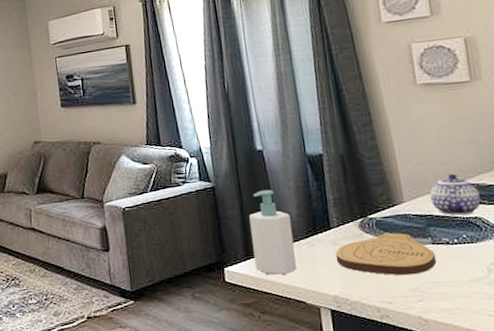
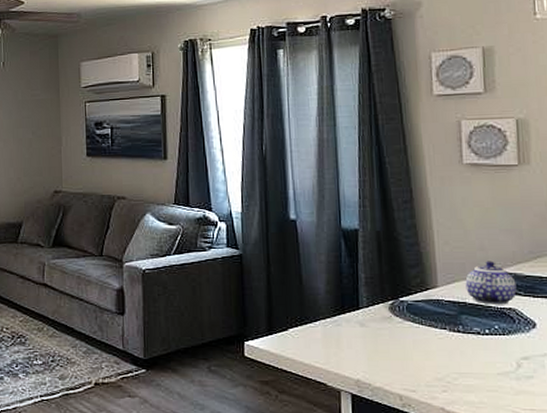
soap bottle: present [249,189,297,275] -> none [275,262,320,353]
cutting board: present [335,232,437,276] -> none [362,317,466,364]

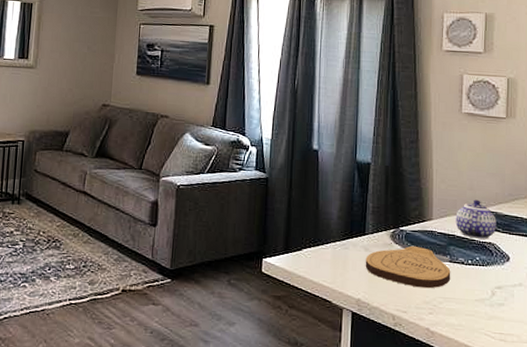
cutting board: none [362,317,466,364] -> present [365,245,451,289]

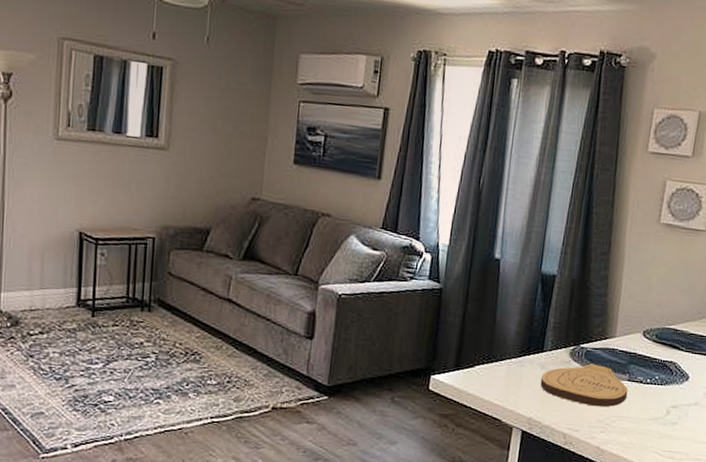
teapot: present [455,199,497,239] -> none [638,317,681,358]

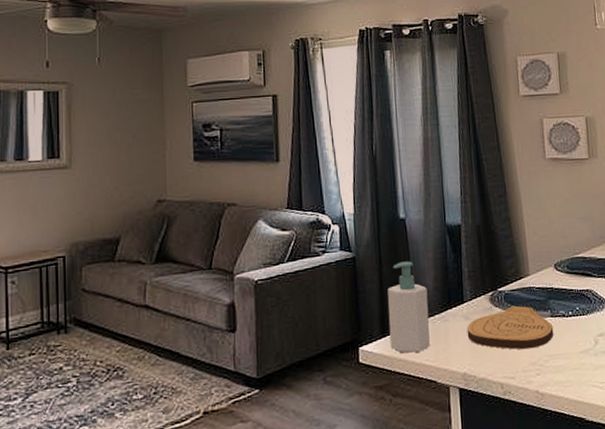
soap bottle: none [462,301,509,390] -> present [388,261,430,353]

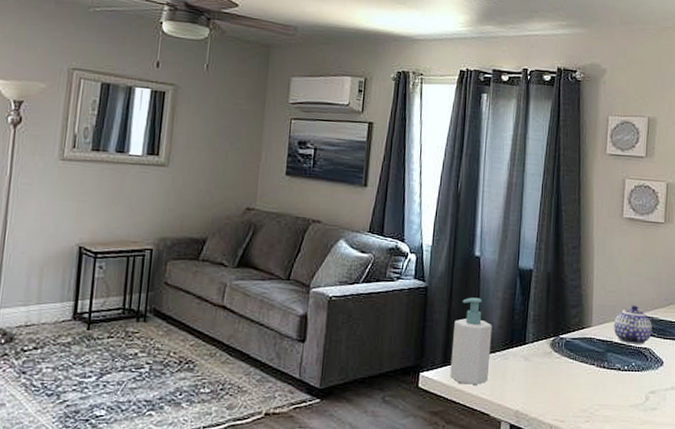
cutting board: present [467,305,554,350] -> none [524,353,608,396]
teapot: none [551,247,592,288] -> present [613,305,652,345]

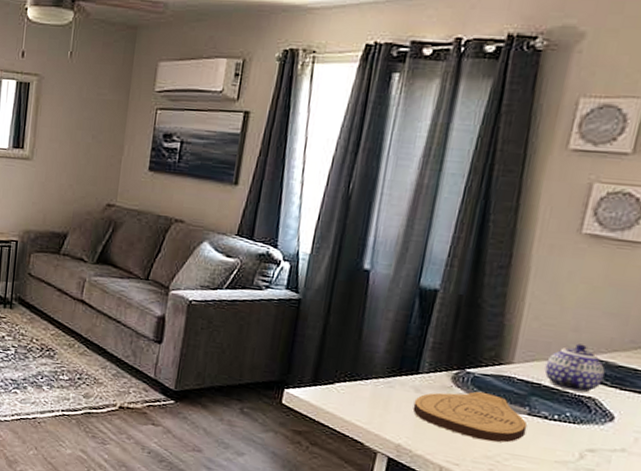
soap bottle: present [450,297,492,385] -> none [319,315,378,410]
cutting board: none [524,353,608,396] -> present [412,391,529,443]

